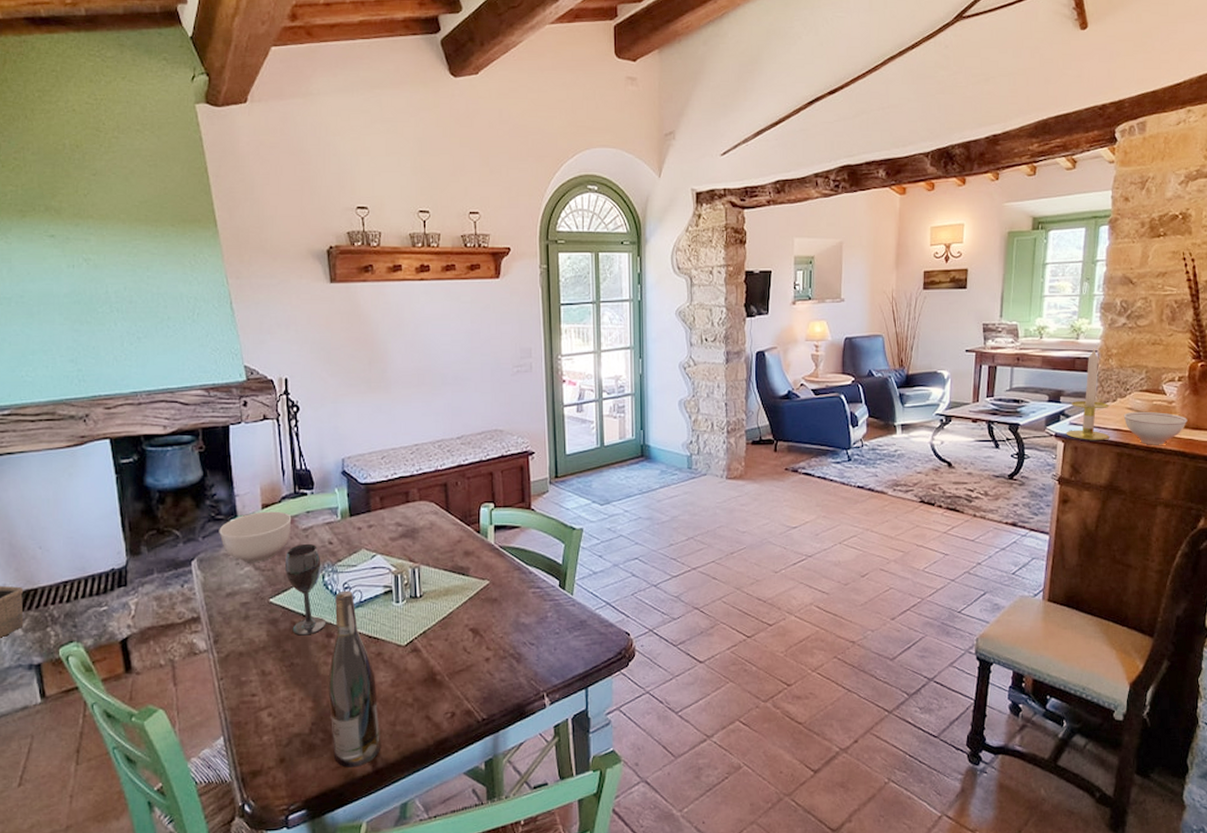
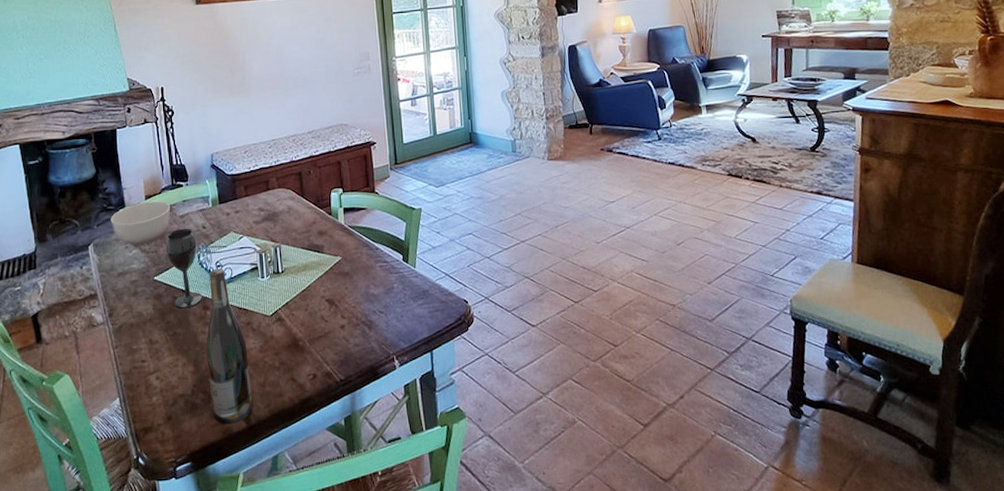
candle: present [1066,348,1110,440] -> none [863,28,906,113]
bowl: present [1123,411,1188,445] -> none [917,84,981,115]

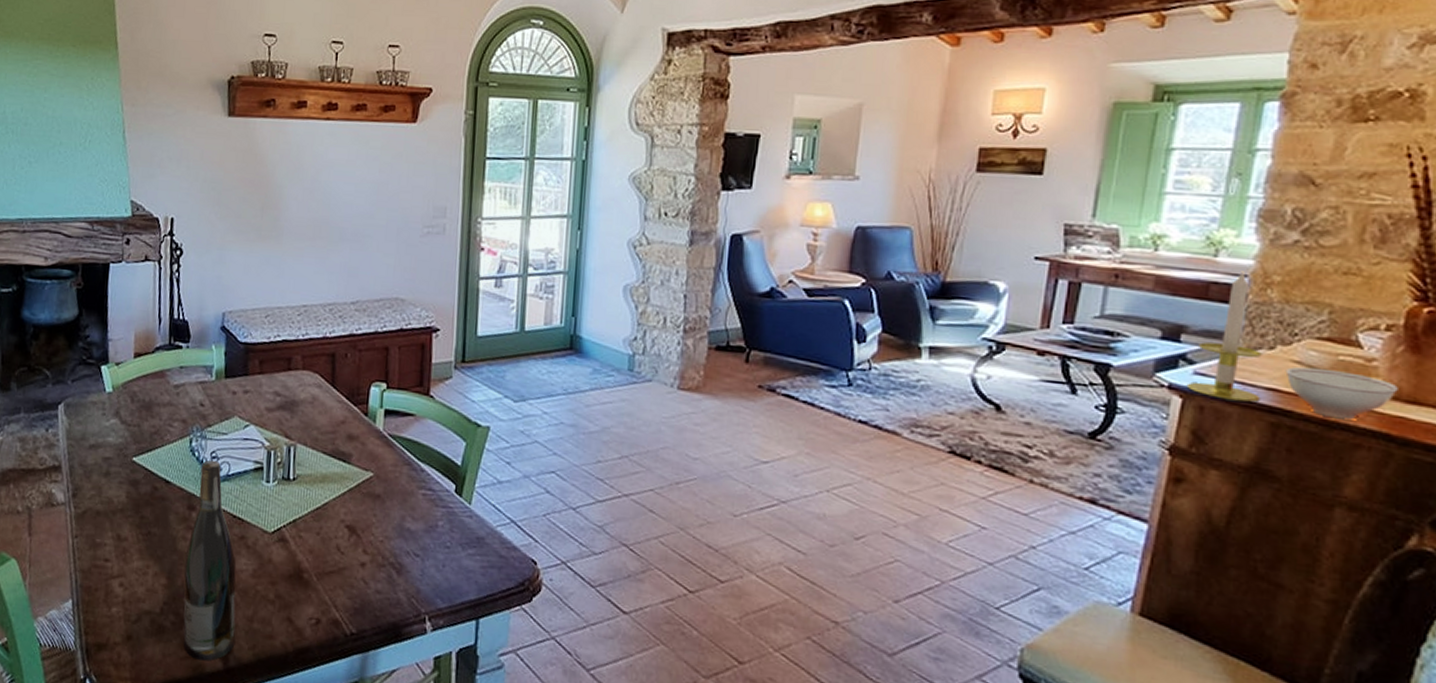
bowl: present [110,201,171,247] -> none [88,360,164,416]
wine glass: present [166,228,203,309] -> none [151,402,191,504]
candle: none [863,28,906,113] -> present [1186,271,1262,402]
bowl: none [917,84,981,115] -> present [1285,366,1398,421]

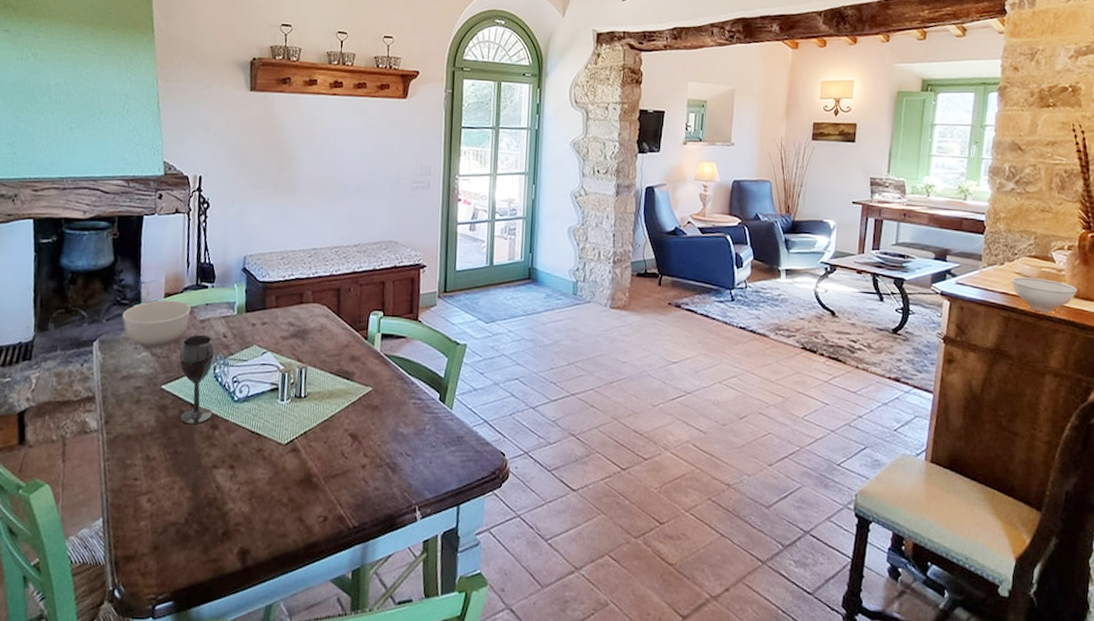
bowl: none [88,360,164,416] -> present [122,300,191,349]
wine glass: none [151,402,191,504] -> present [179,334,215,425]
wine bottle: present [183,460,237,661] -> none [206,384,255,563]
candle: present [1186,271,1262,402] -> none [952,210,997,303]

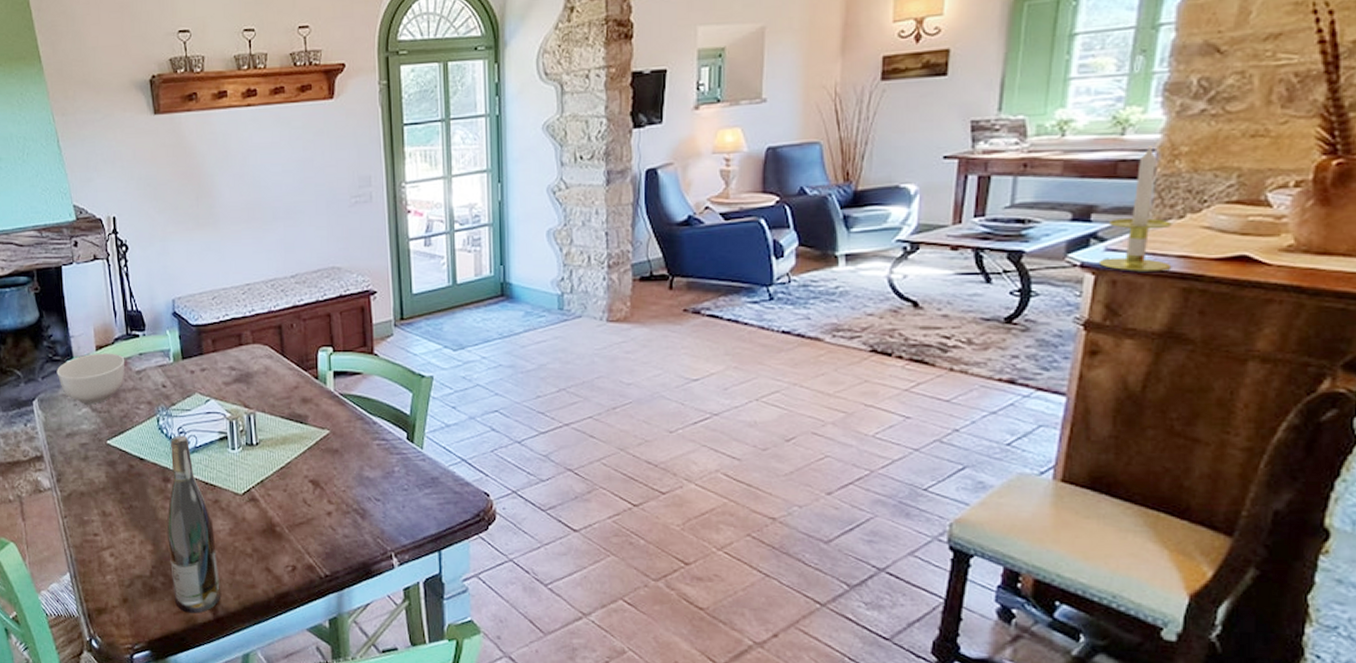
wine glass: present [179,334,215,425] -> none [120,386,163,479]
wine bottle: none [206,384,255,563] -> present [165,435,222,614]
candle: none [952,210,997,303] -> present [1098,146,1172,272]
bowl: present [1011,276,1077,313] -> none [1195,230,1308,278]

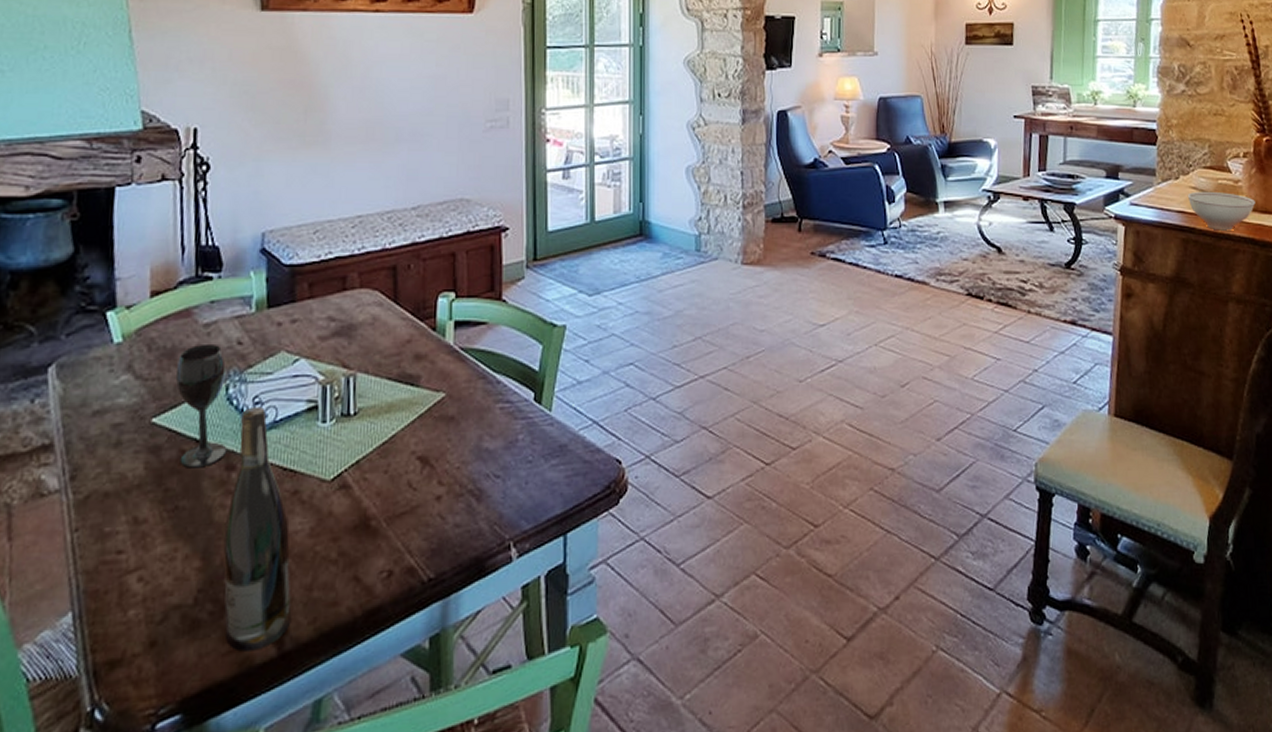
bowl: present [56,353,125,405] -> none [89,300,190,370]
wine glass: none [120,386,163,479] -> present [175,343,227,468]
candle: present [1098,146,1172,272] -> none [1126,117,1174,224]
bowl: none [1195,230,1308,278] -> present [1187,191,1256,231]

